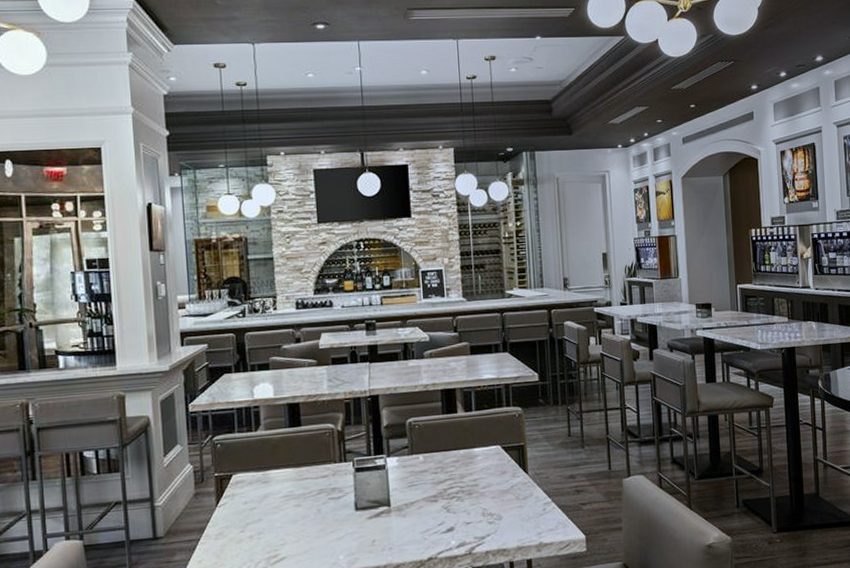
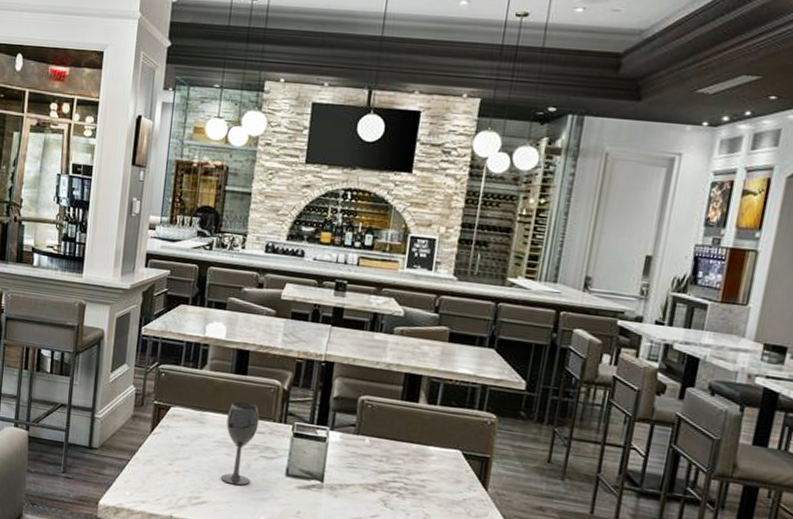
wine glass: none [290,451,323,534] -> present [220,401,260,486]

